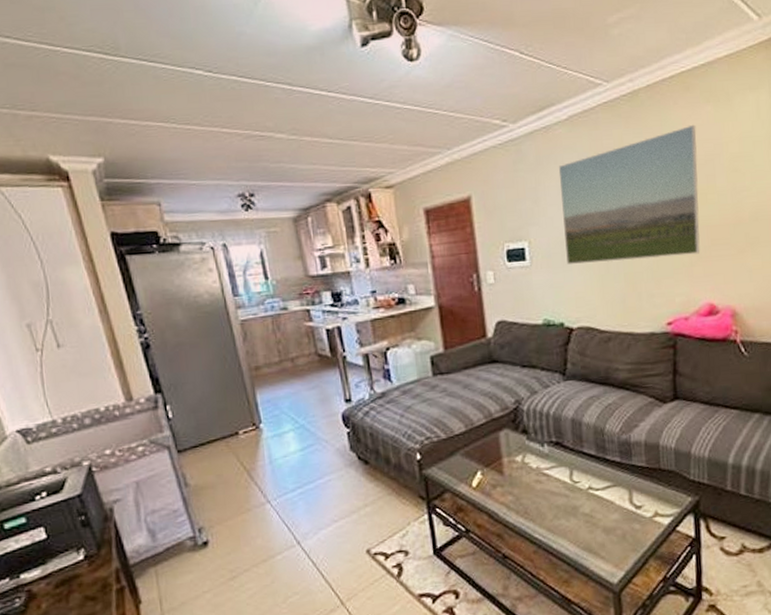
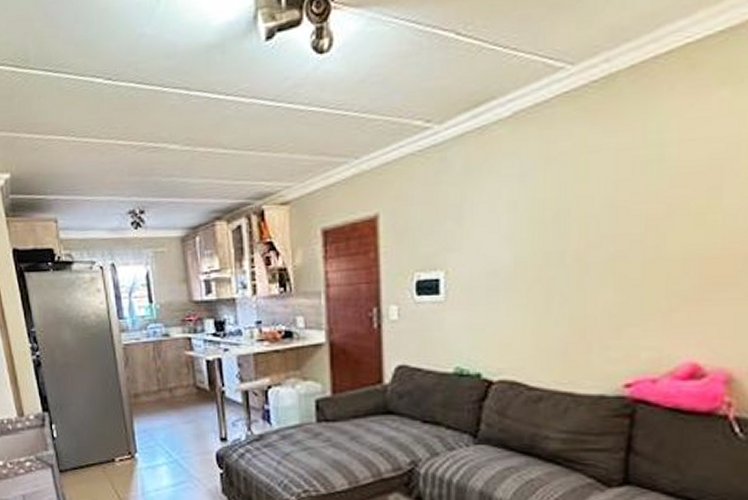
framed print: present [558,124,700,264] -> none [492,117,700,301]

